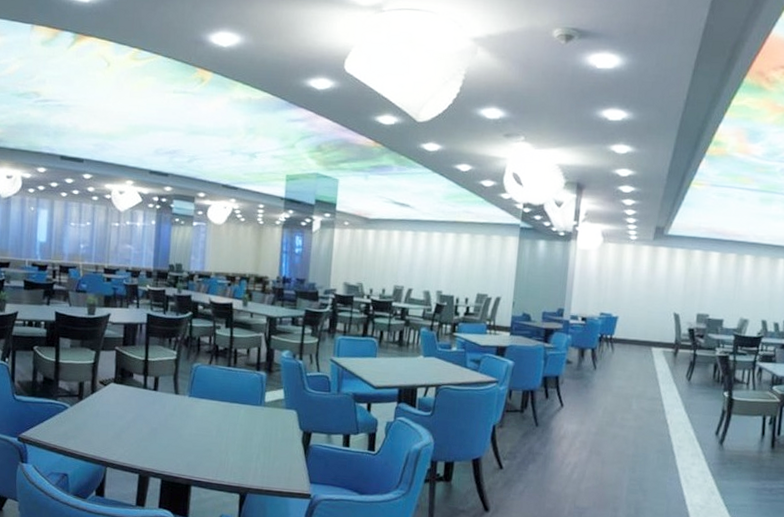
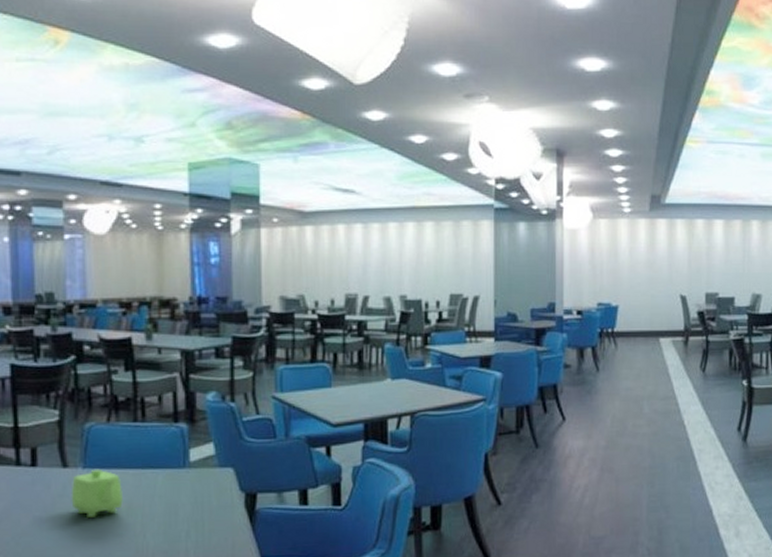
teapot: none [178,398,215,435] -> present [71,468,123,519]

